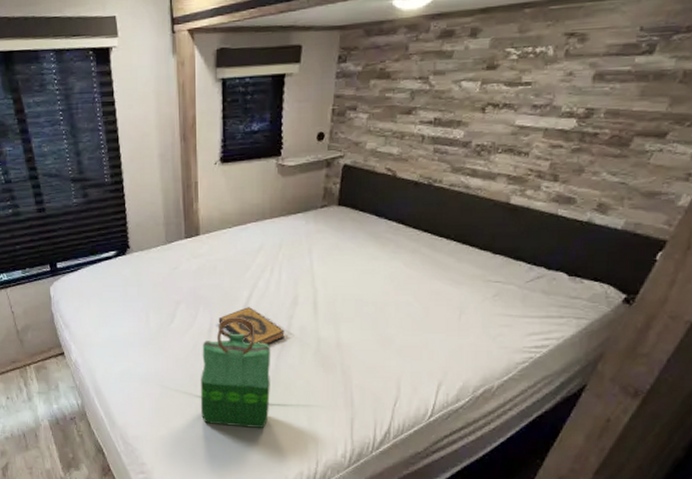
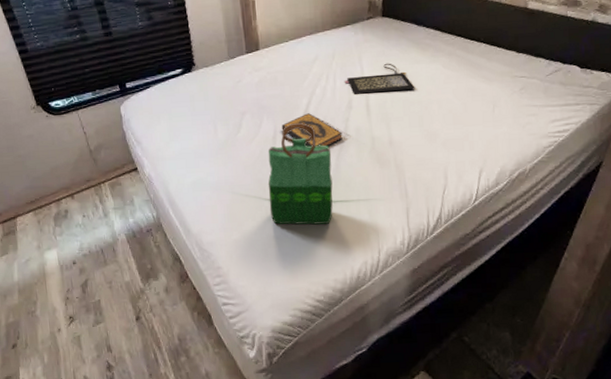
clutch bag: none [290,257,370,290] -> present [344,63,415,94]

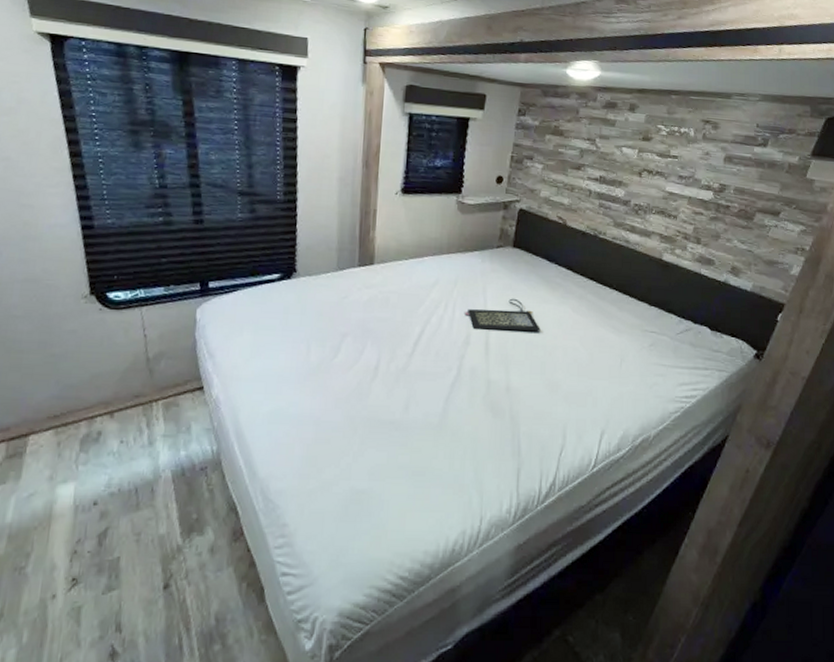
tote bag: present [268,122,333,225] -> none [358,353,440,480]
hardback book: present [281,113,343,147] -> none [386,344,455,386]

